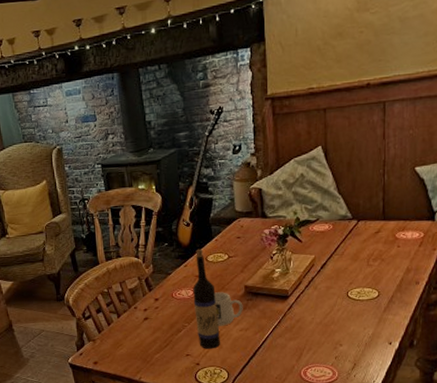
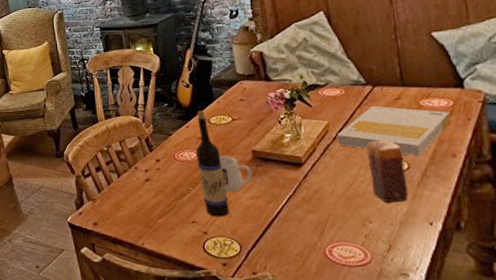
book: none [322,239,420,285] -> present [337,105,451,157]
candle: none [346,271,376,328] -> present [367,140,408,204]

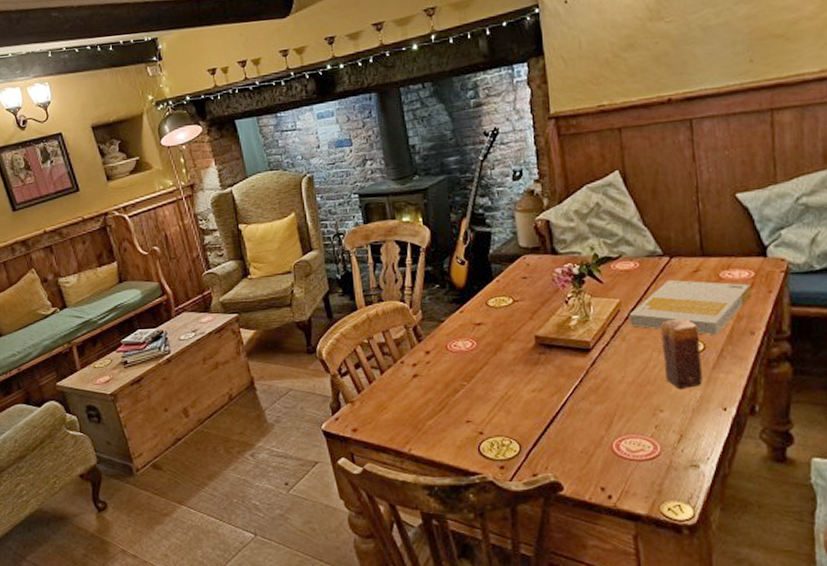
wine bottle: present [196,110,229,217] -> none [471,291,508,414]
mug: present [219,156,252,193] -> none [498,343,535,386]

